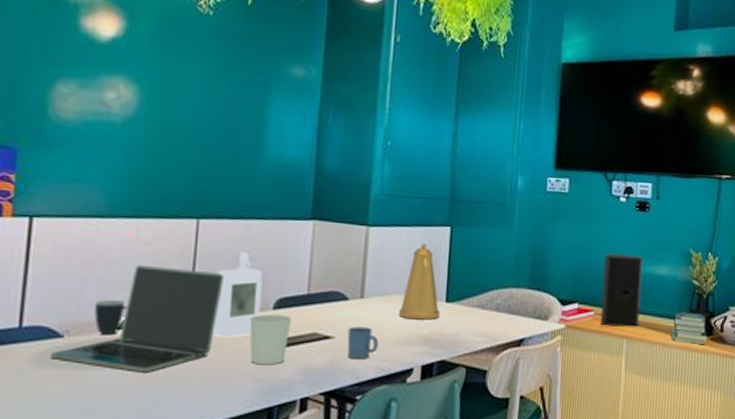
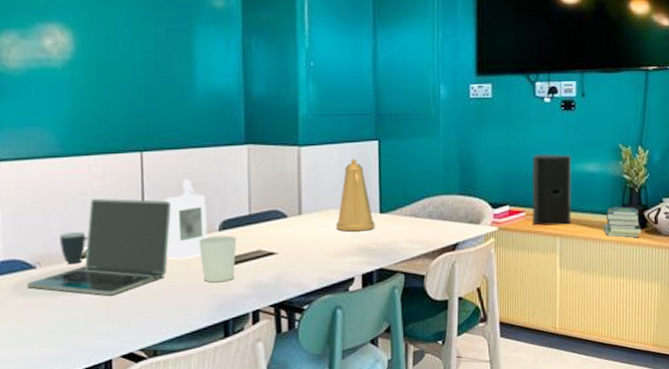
mug: present [347,326,379,359] -> none [290,241,320,272]

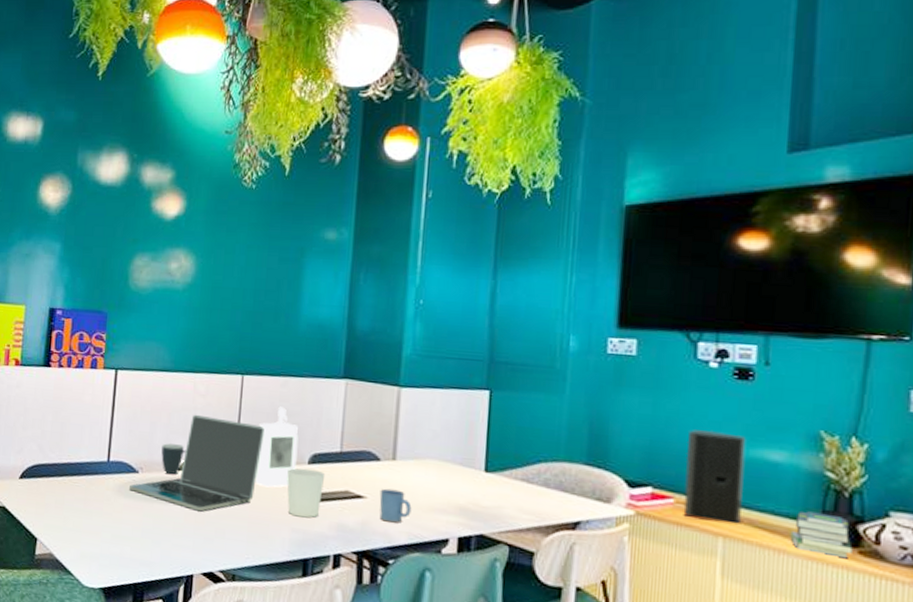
mug: none [290,241,320,272] -> present [379,488,412,524]
coffee pot: present [335,158,375,232] -> none [432,407,479,490]

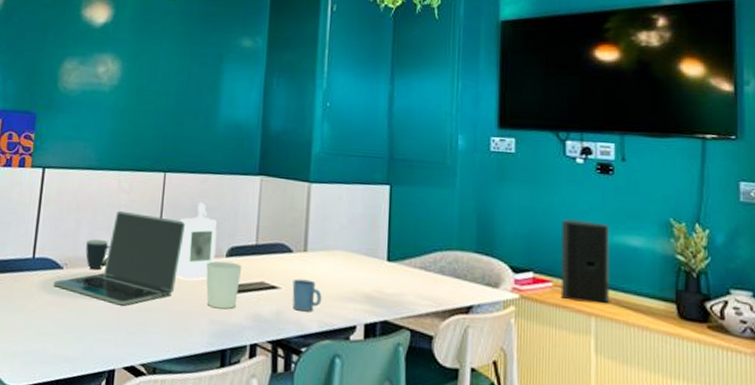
books: present [790,510,853,559] -> none [651,290,703,334]

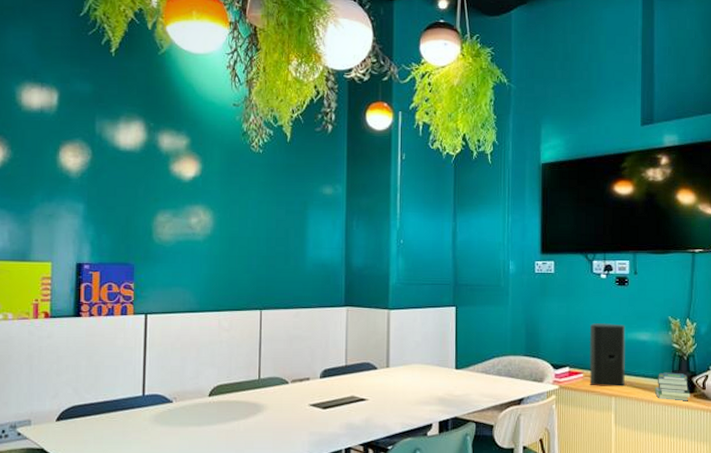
laptop: present [54,210,186,306] -> none [165,346,283,429]
mug: present [85,239,110,270] -> none [193,374,215,401]
tissue box: present [176,202,218,281] -> none [277,333,311,401]
dixie cup: present [205,260,242,310] -> none [302,382,335,422]
mug: present [292,278,322,312] -> none [378,390,403,417]
books: none [651,290,703,334] -> present [654,372,691,401]

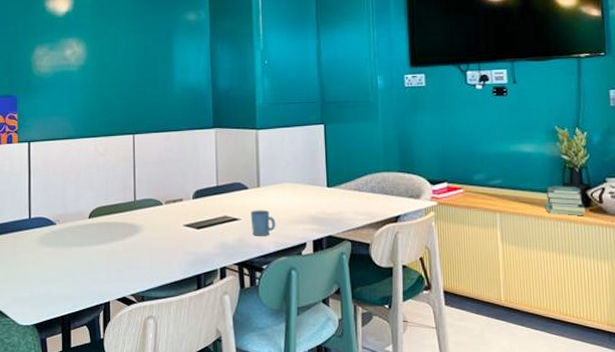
mug: none [378,390,403,417] -> present [250,210,276,236]
speaker: present [589,323,626,386] -> none [467,136,510,202]

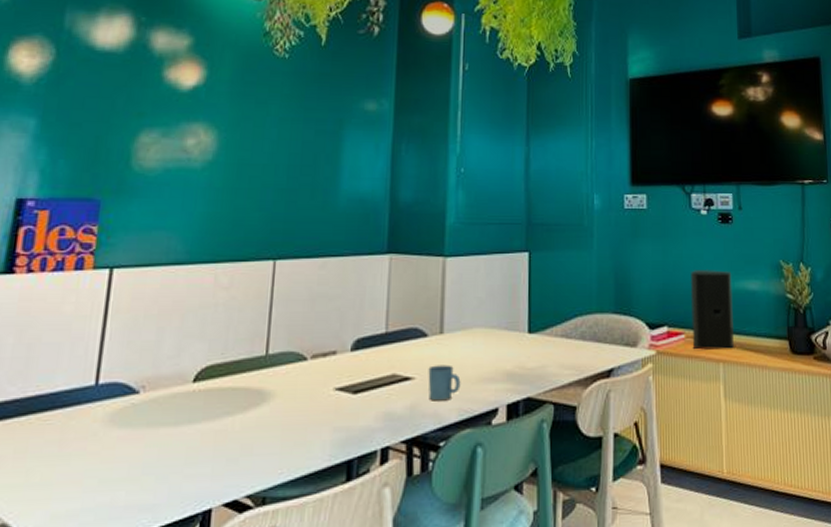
speaker: none [467,136,510,202] -> present [690,270,735,350]
books: present [544,185,586,216] -> none [768,329,810,366]

